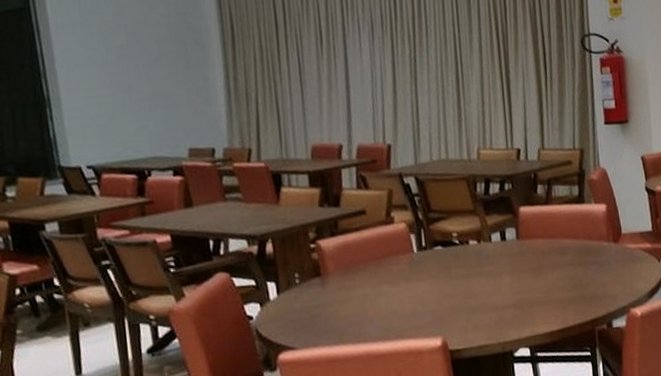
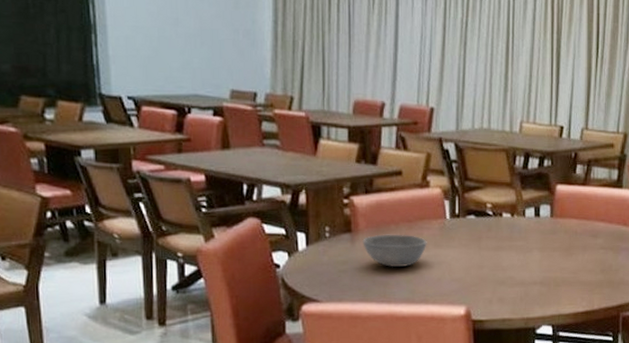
bowl: none [333,272,397,307] -> present [363,234,427,267]

